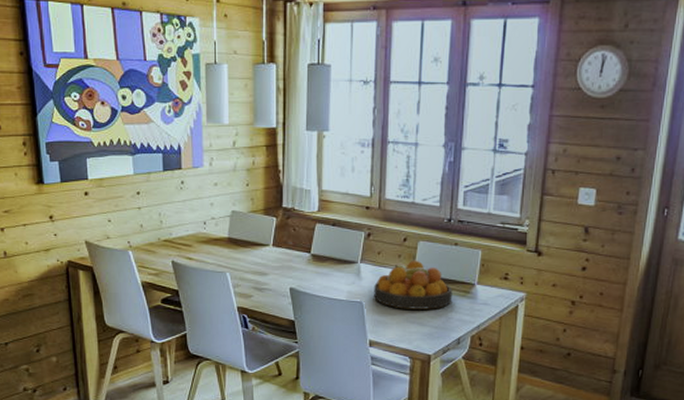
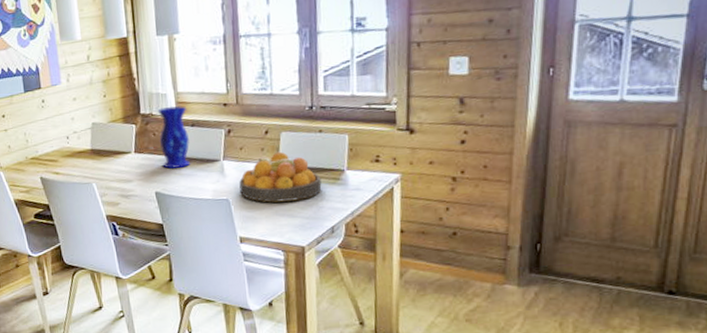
vase: none [299,204,329,266] -> present [157,106,191,169]

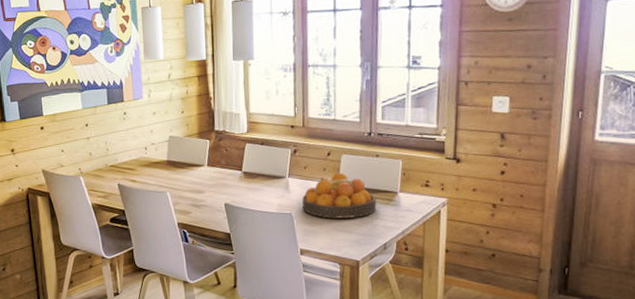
vase: present [157,106,191,169] -> none [230,125,259,182]

